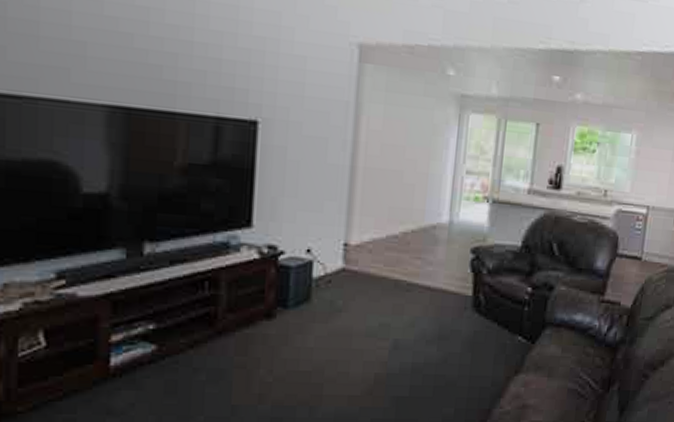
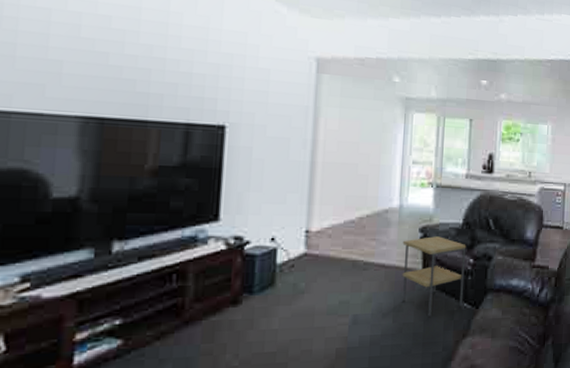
side table: none [448,259,524,348] -> present [401,236,466,316]

